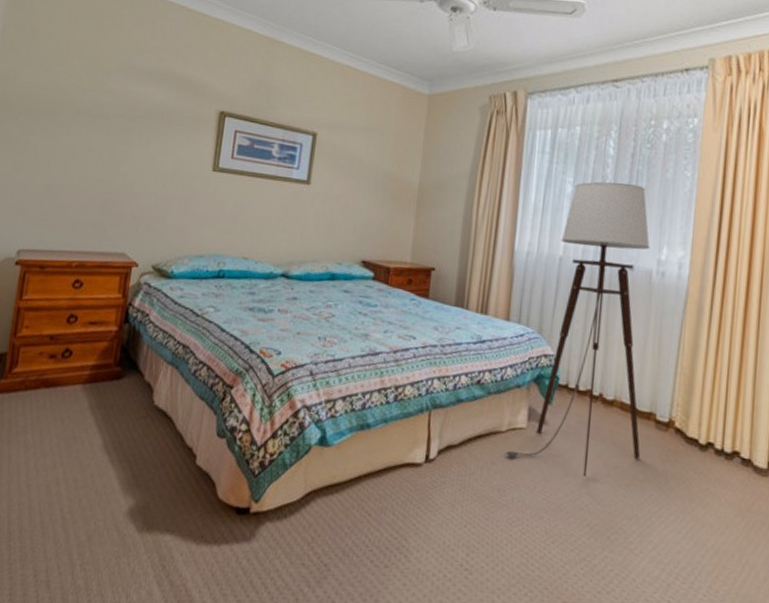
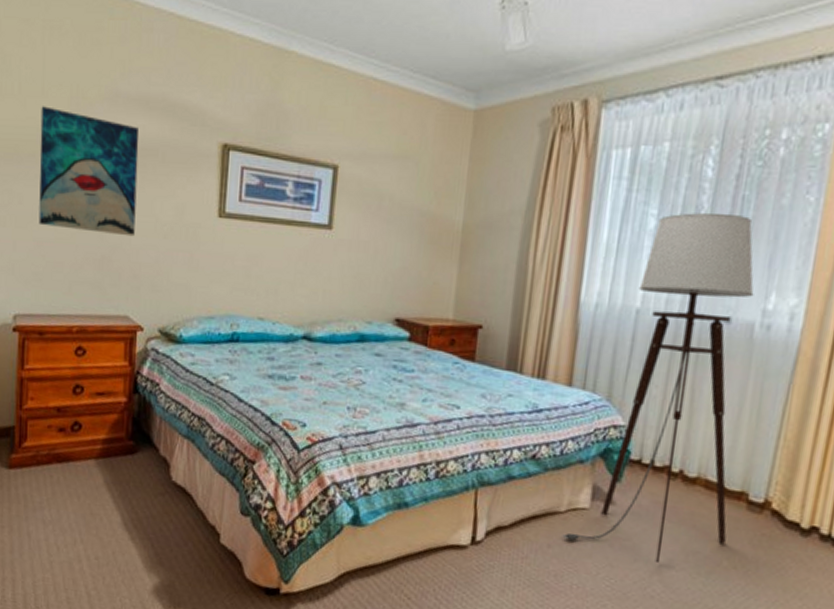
wall art: none [50,73,148,185] -> present [38,106,139,237]

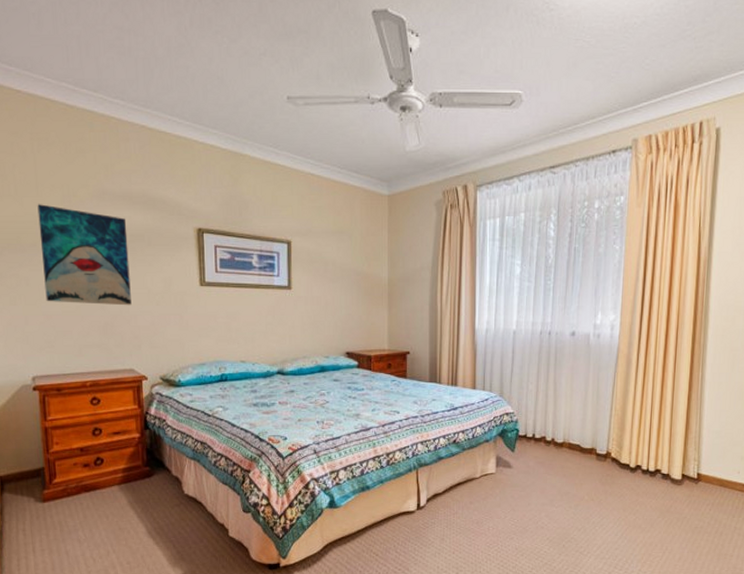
floor lamp: present [562,212,754,562] -> none [479,260,588,503]

